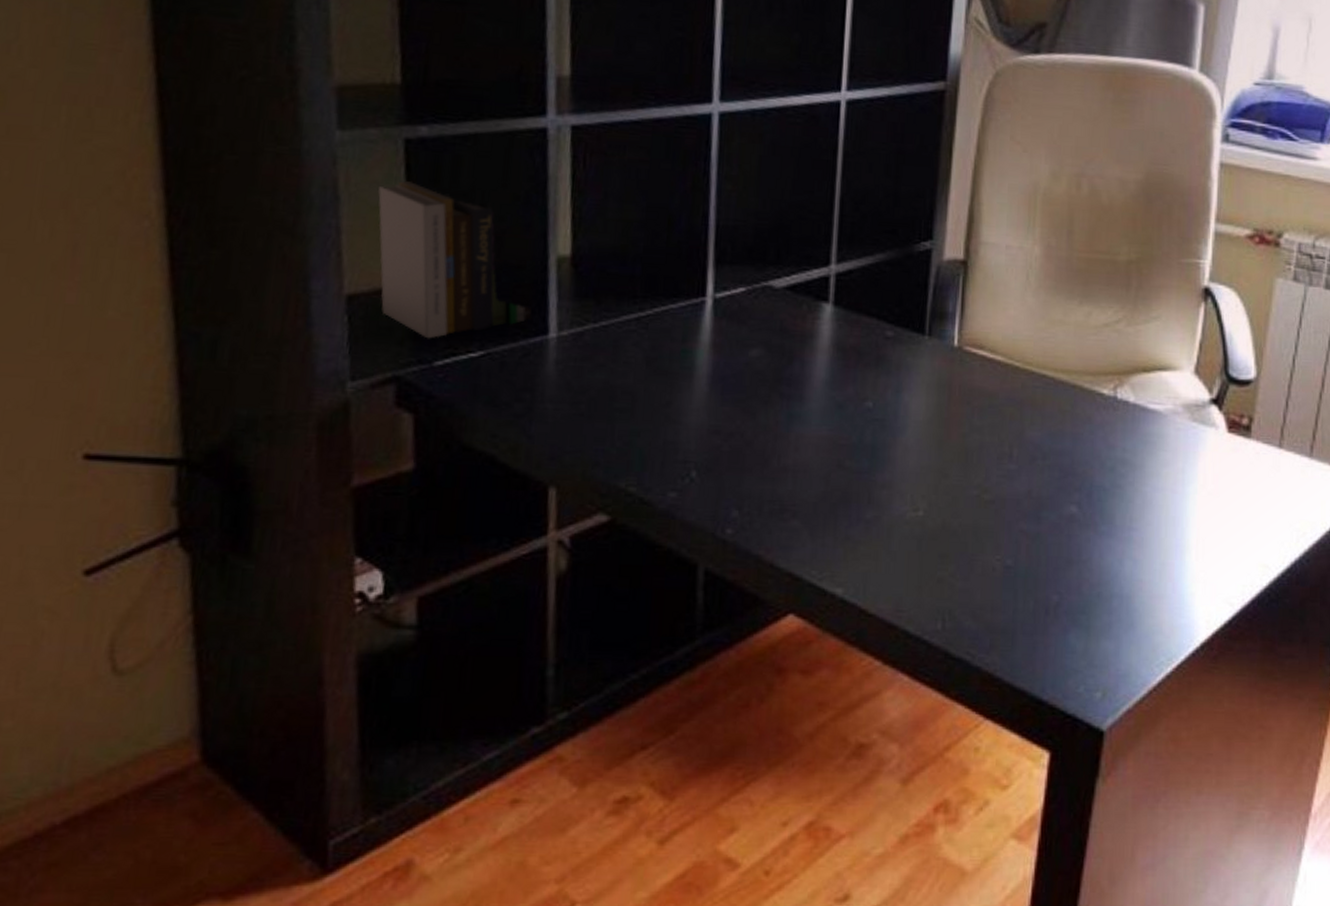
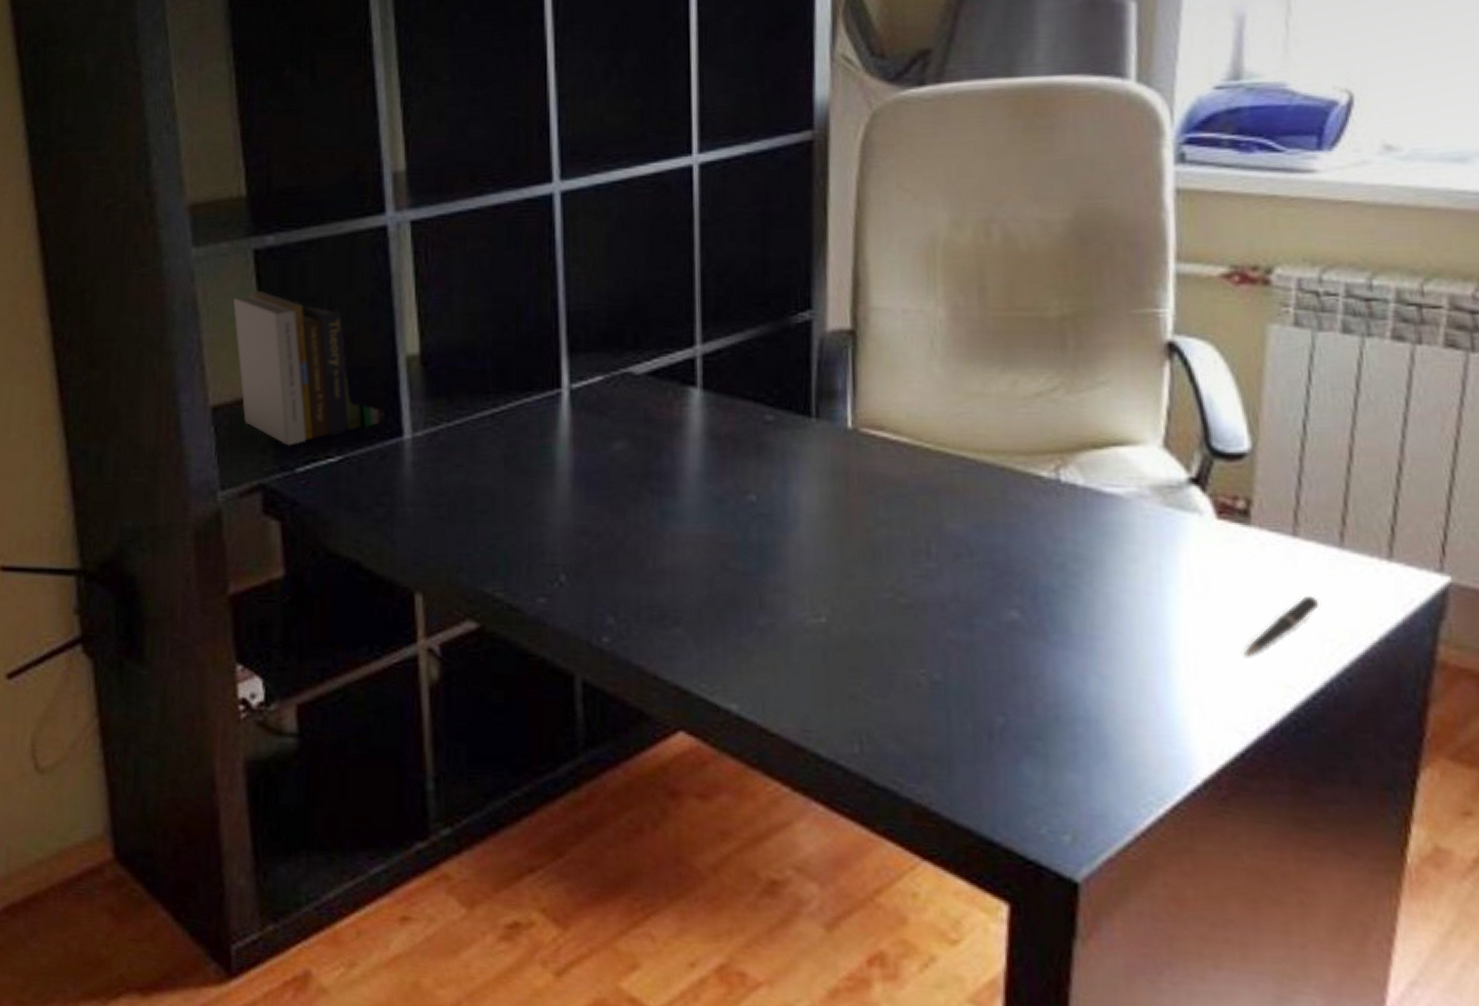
pen: none [1238,494,1291,542] -> present [1244,595,1318,655]

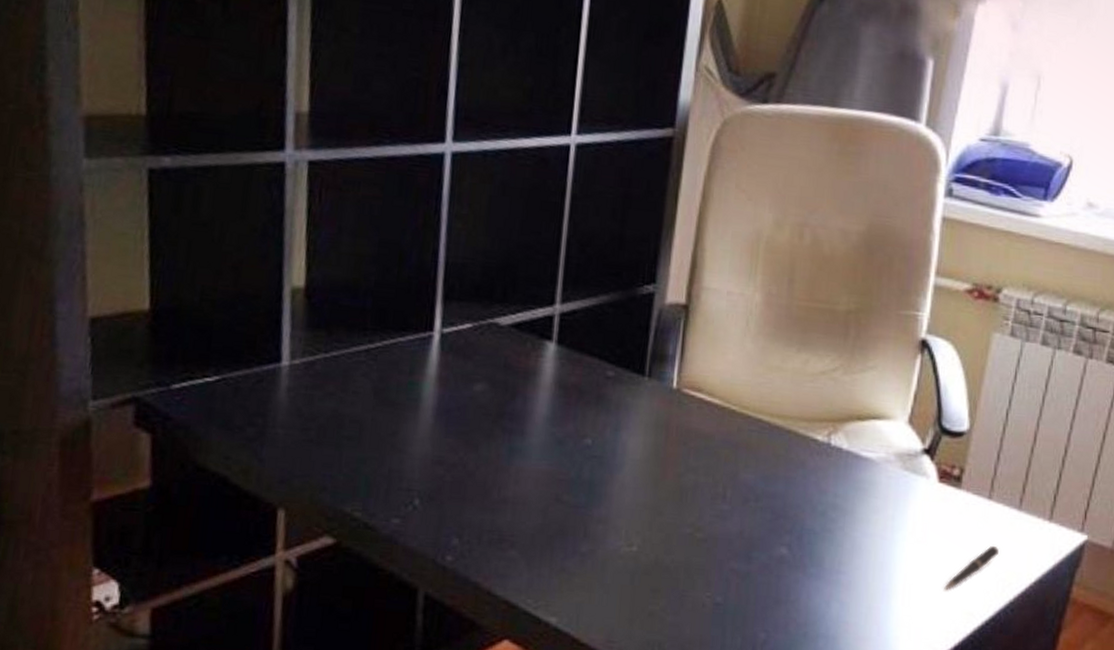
books: present [233,290,386,446] -> none [121,208,267,363]

